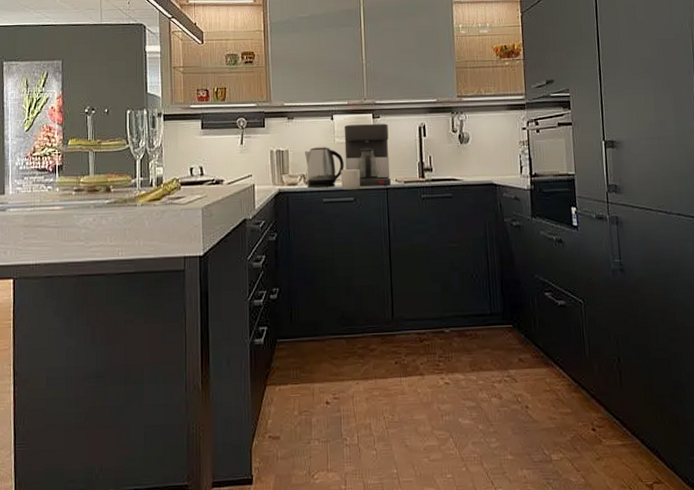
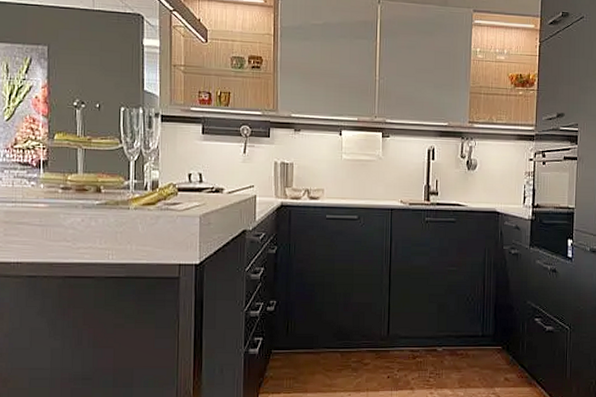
kettle: present [304,146,344,189] -> none [309,161,350,205]
mug: present [341,169,361,191] -> none [346,187,366,209]
coffee maker: present [344,124,391,188] -> none [351,142,397,207]

